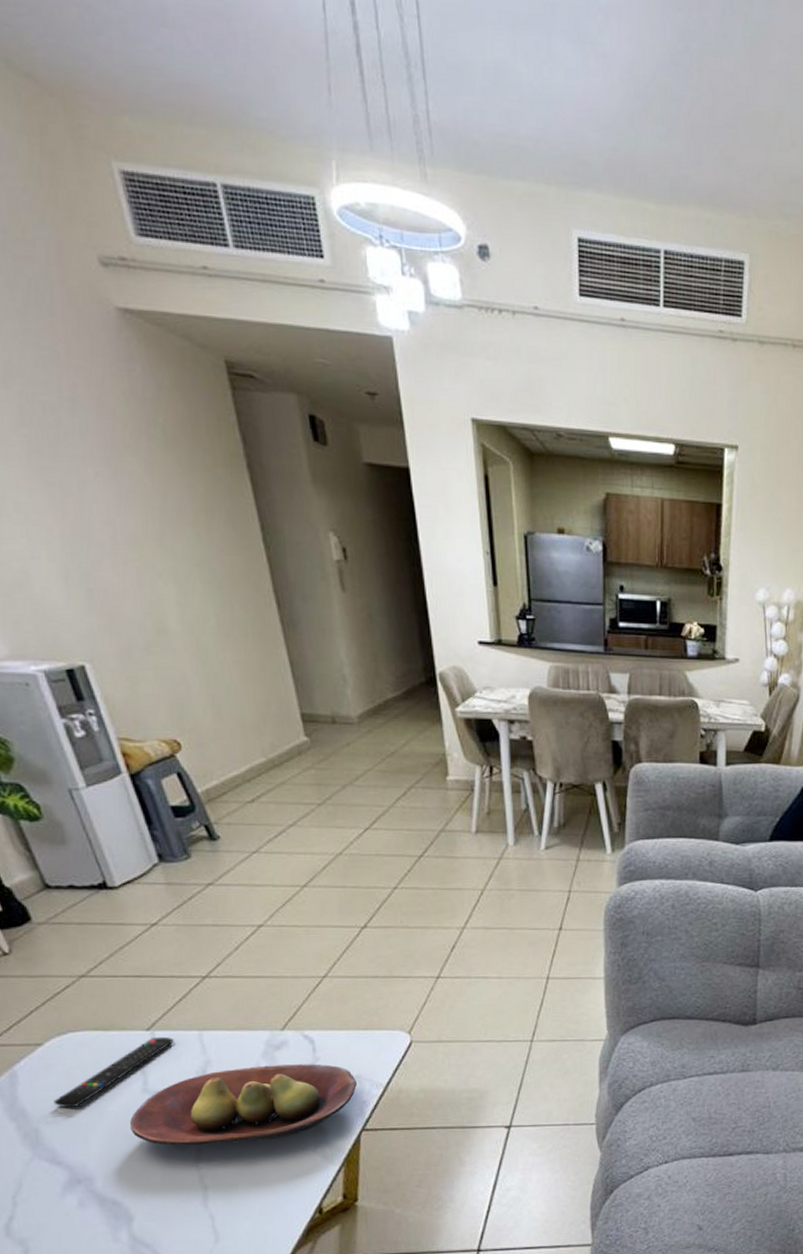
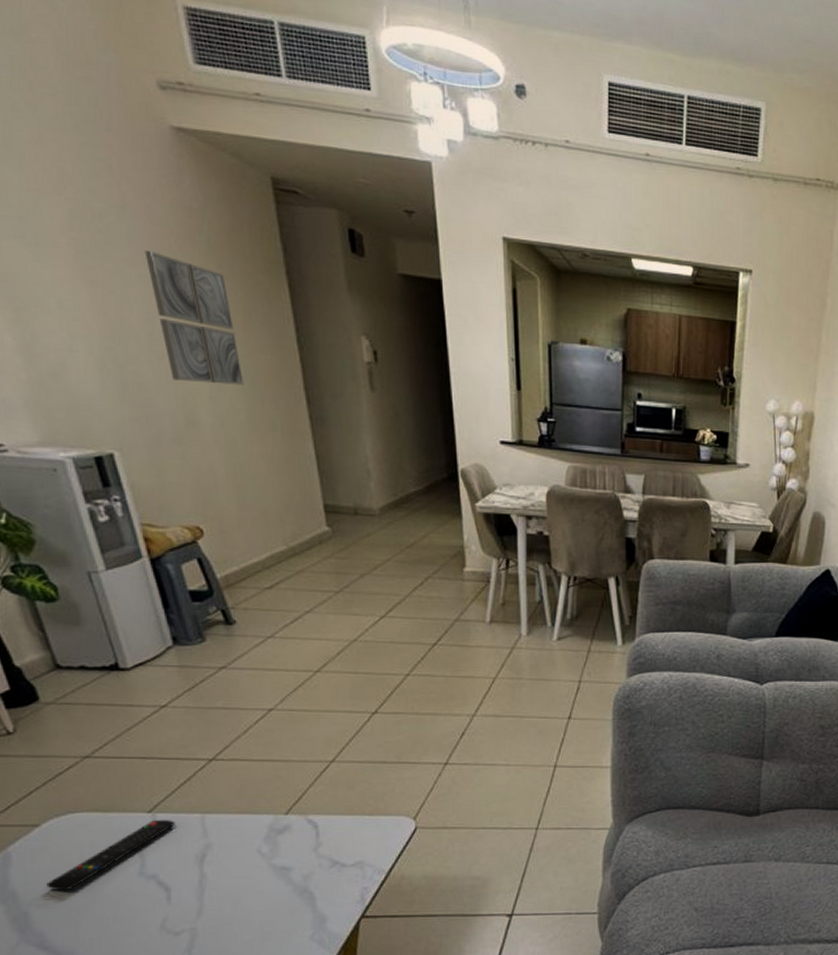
wall art: none [99,447,212,589] -> present [144,251,245,385]
fruit bowl: present [129,1063,357,1146] -> none [123,849,359,932]

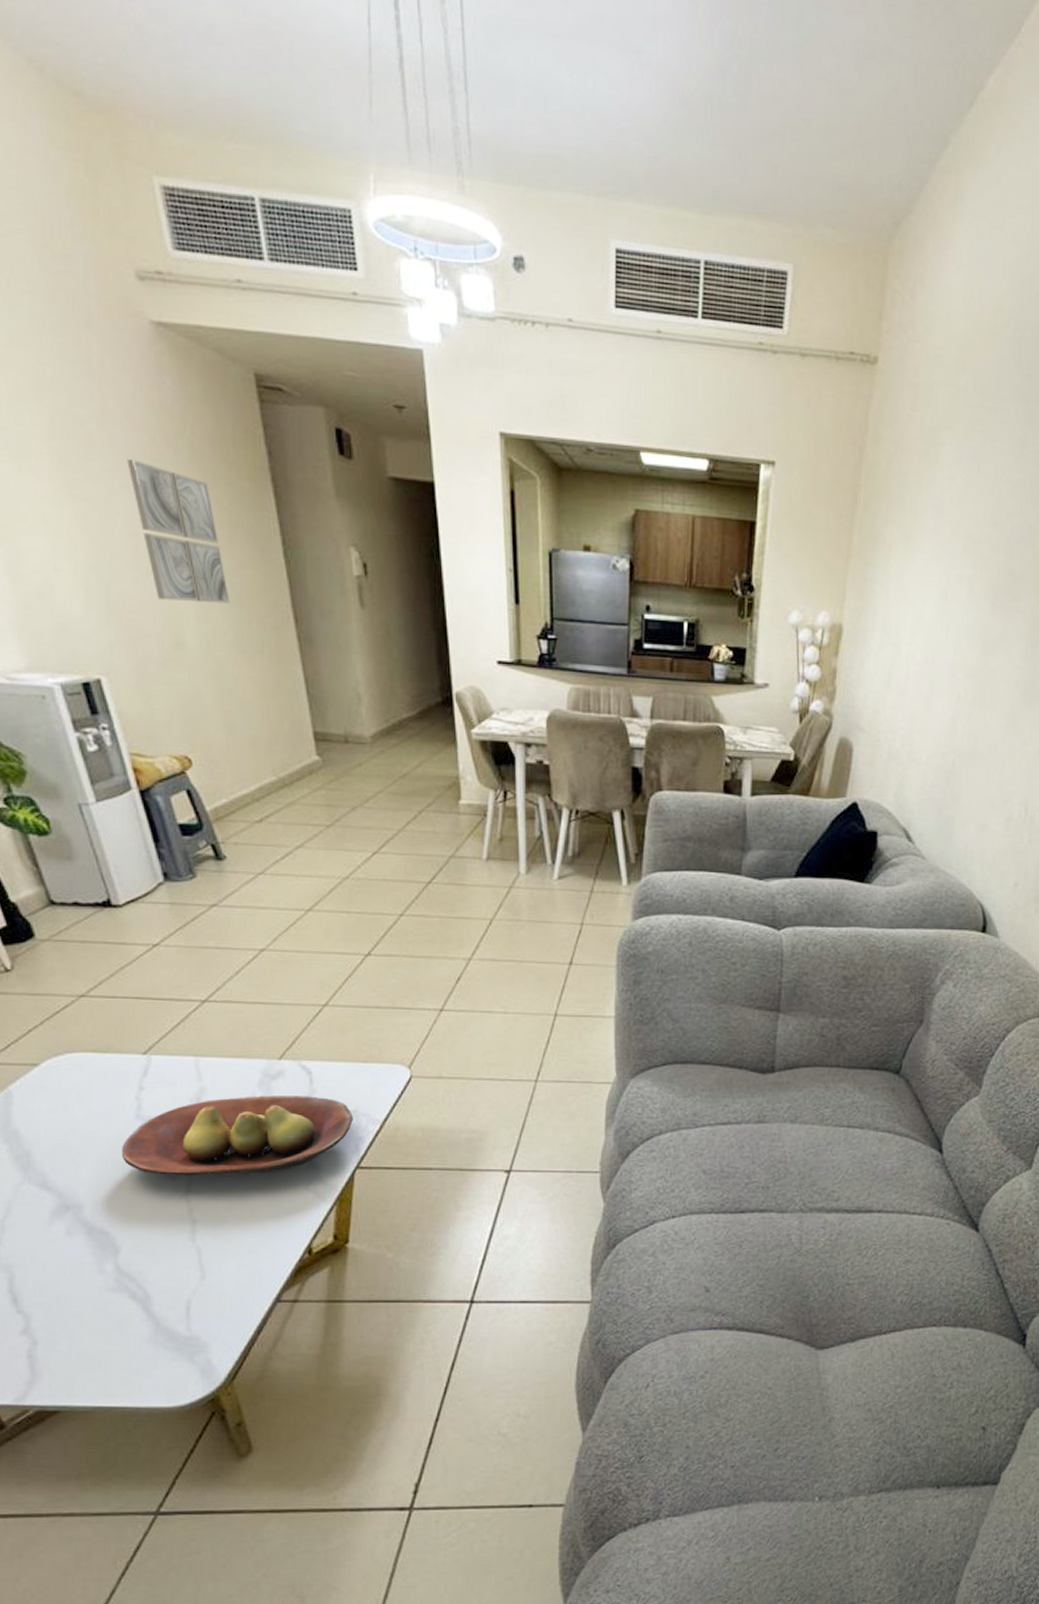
remote control: present [46,819,175,891] -> none [47,1061,170,1132]
fruit bowl: none [123,849,359,932] -> present [121,1096,353,1176]

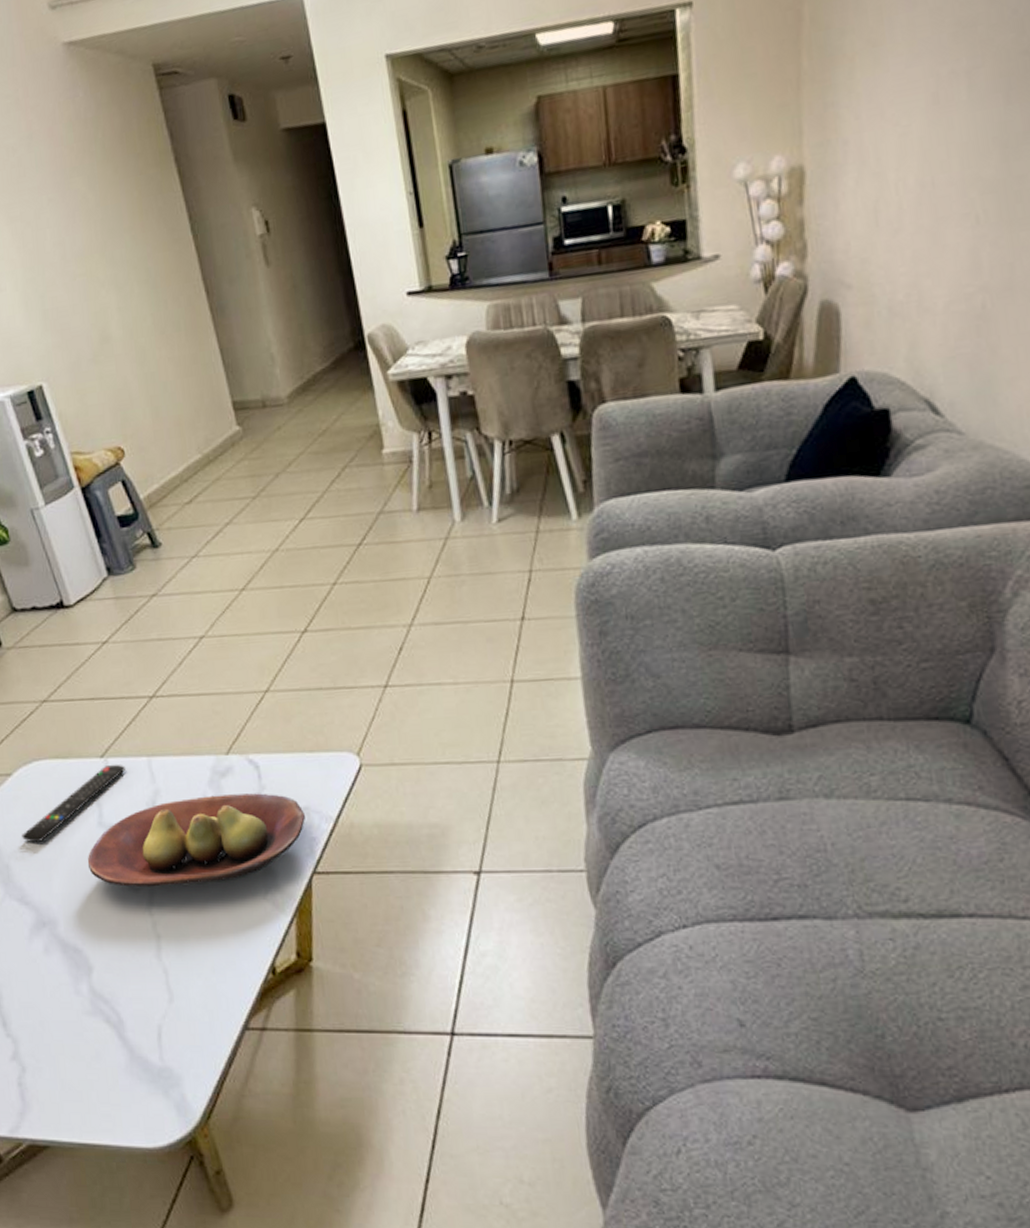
remote control: none [47,1061,170,1132] -> present [22,764,125,843]
wall art: present [127,459,231,604] -> none [51,172,148,299]

